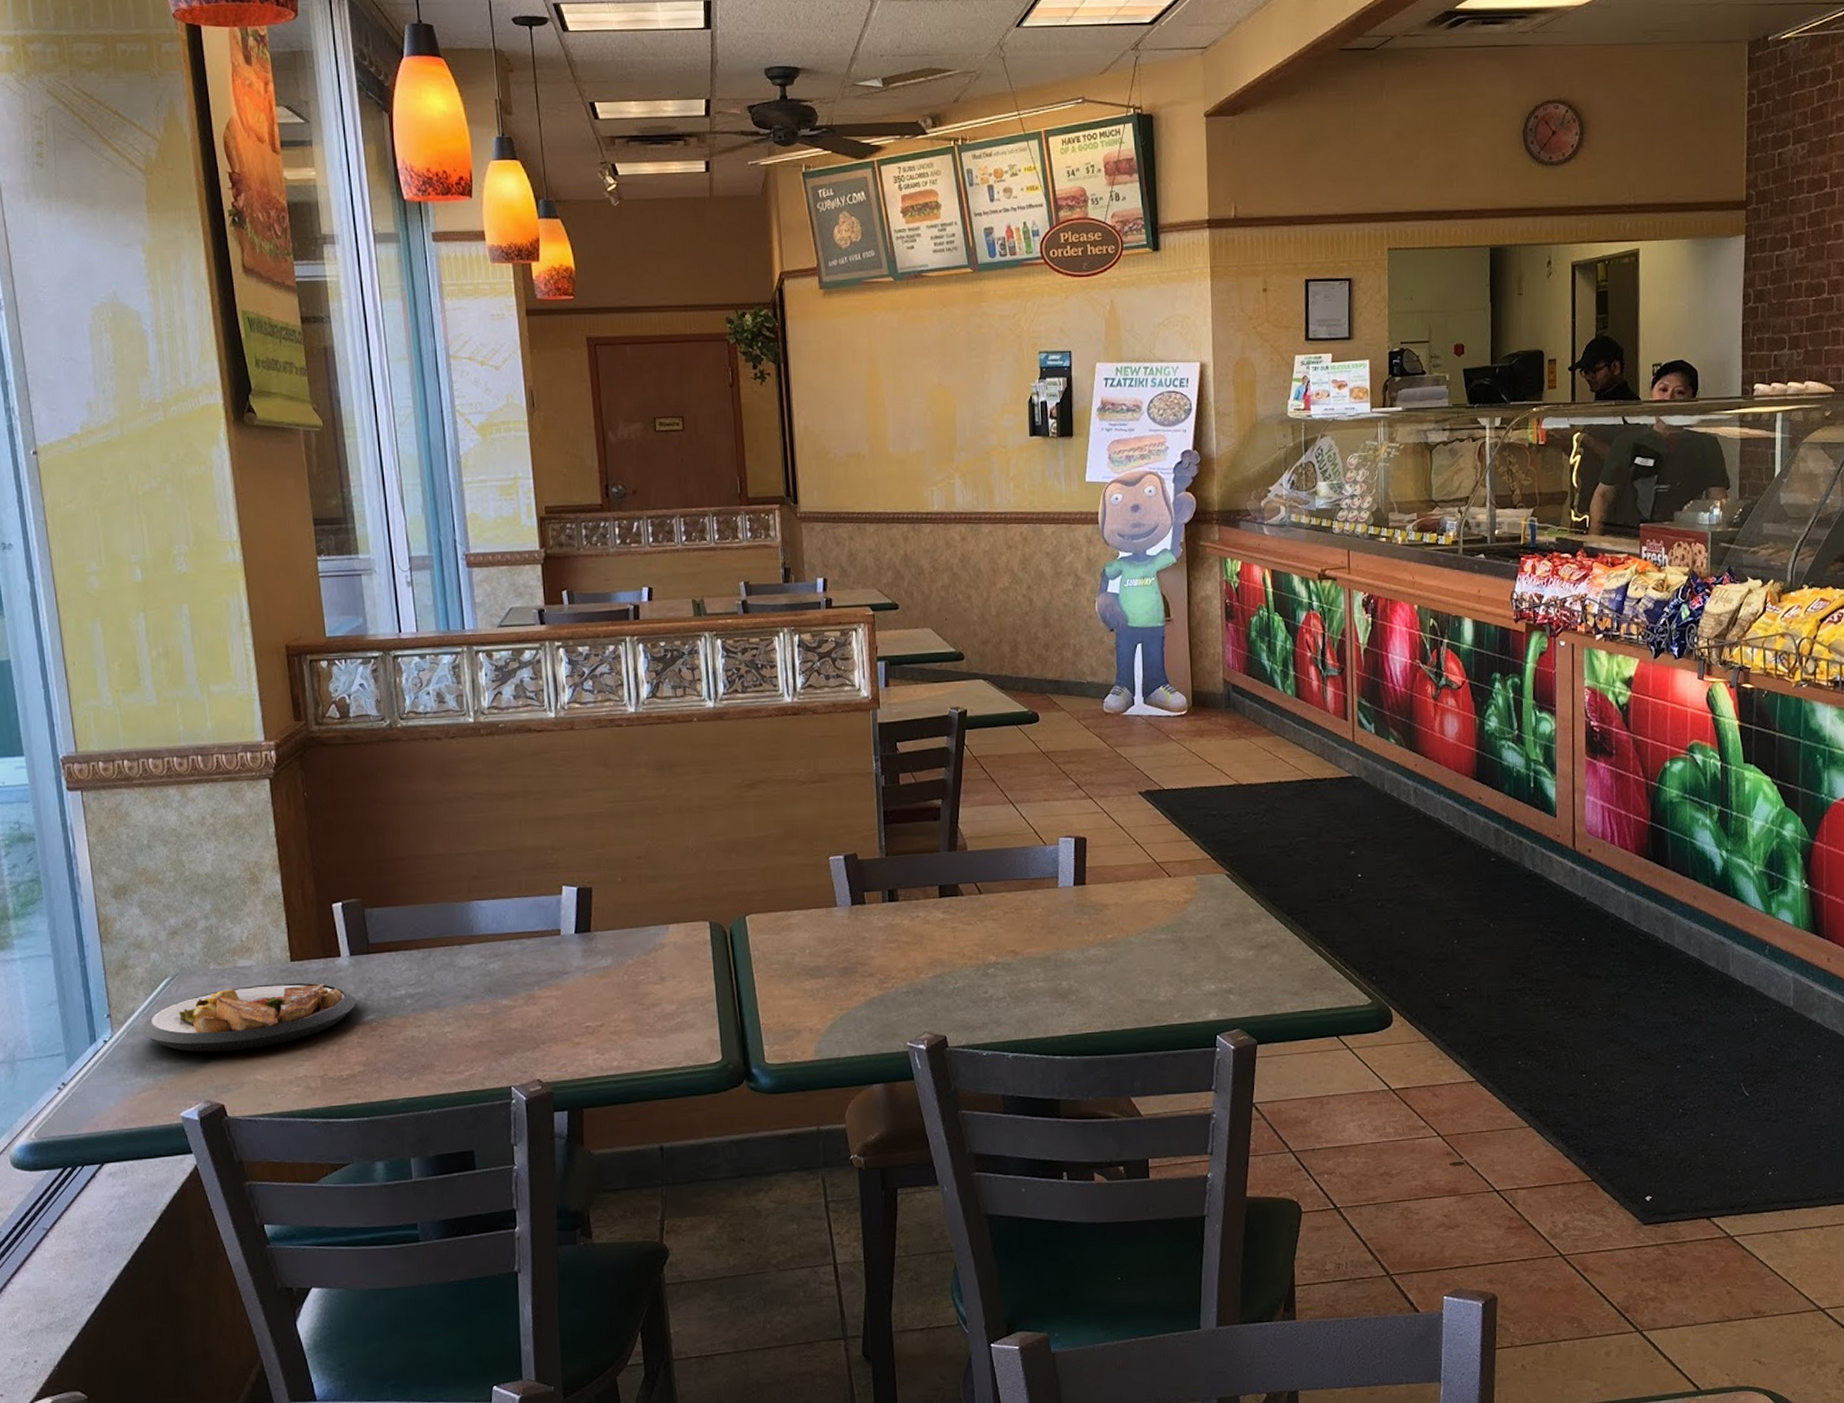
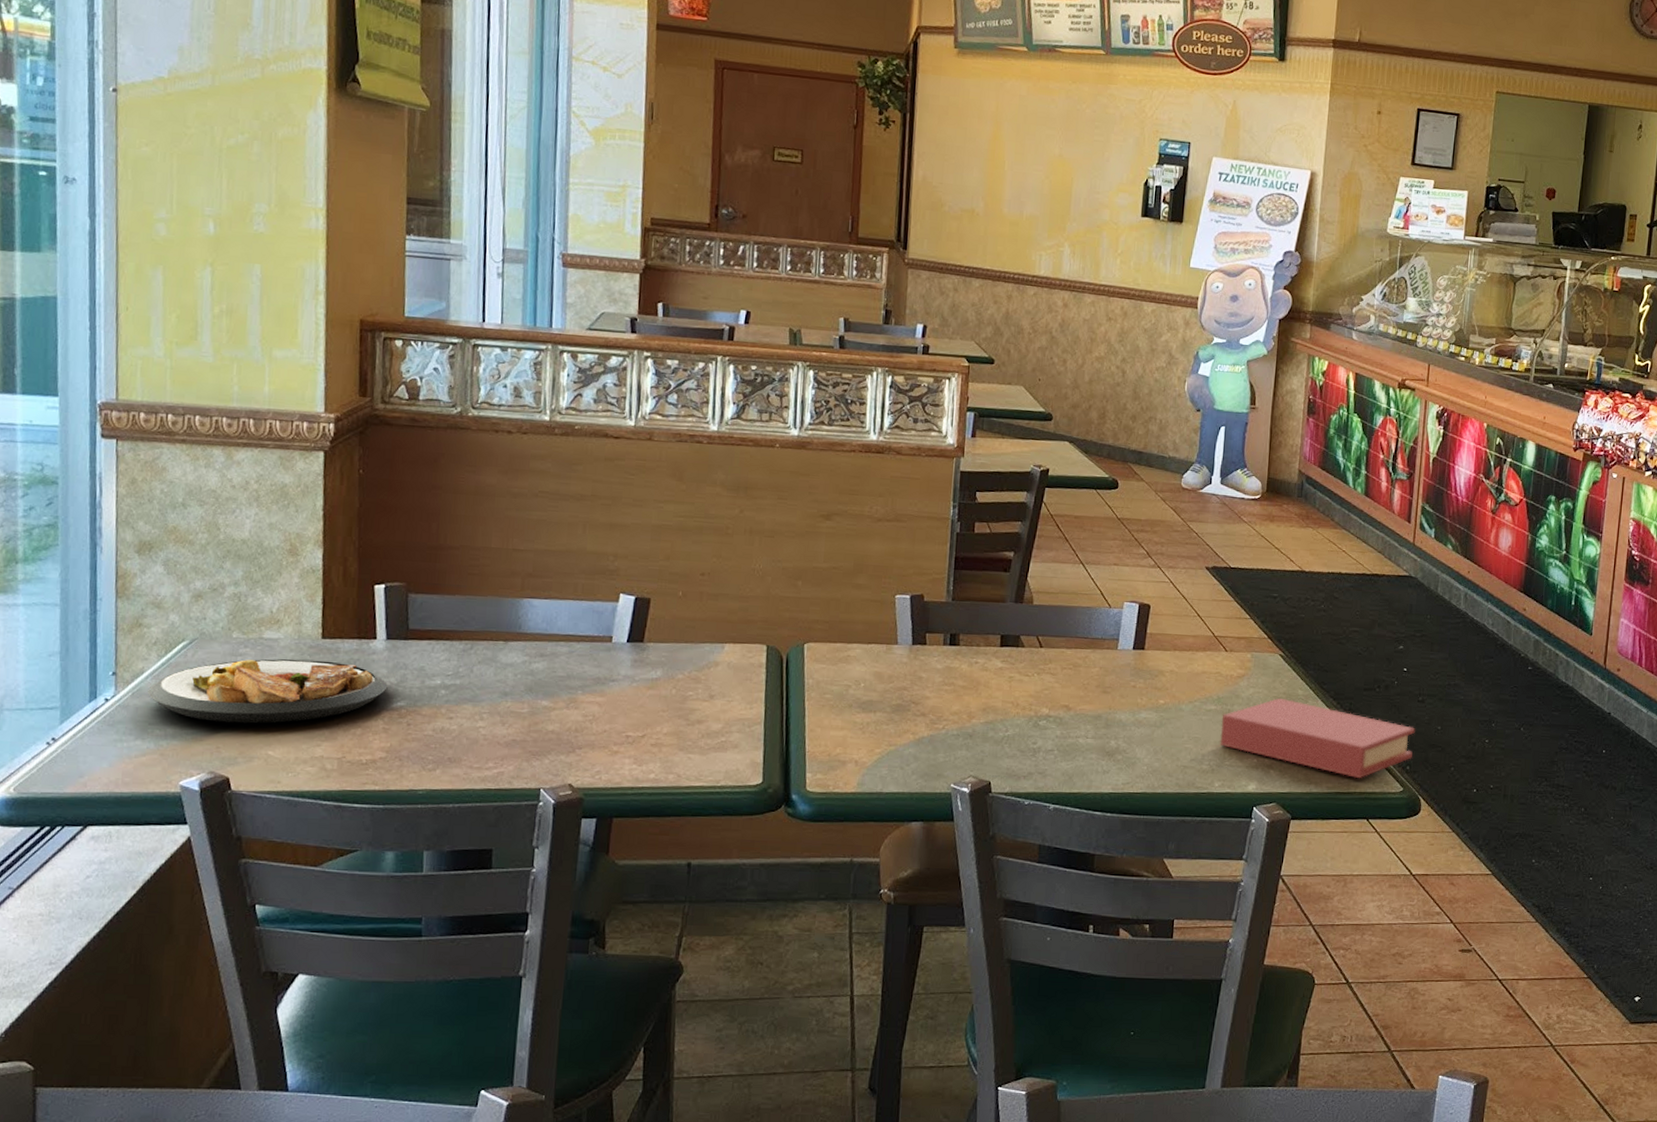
book: none [1173,919,1378,994] -> present [1219,697,1416,778]

